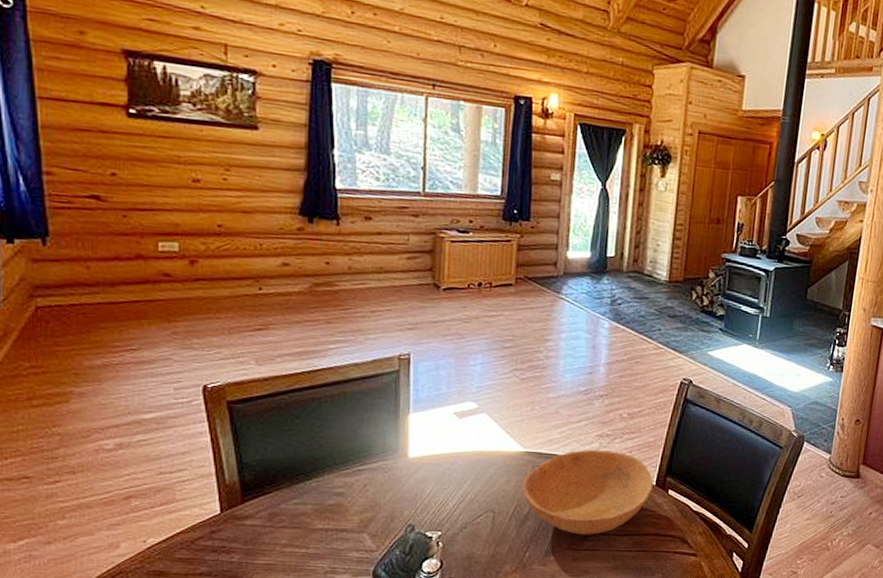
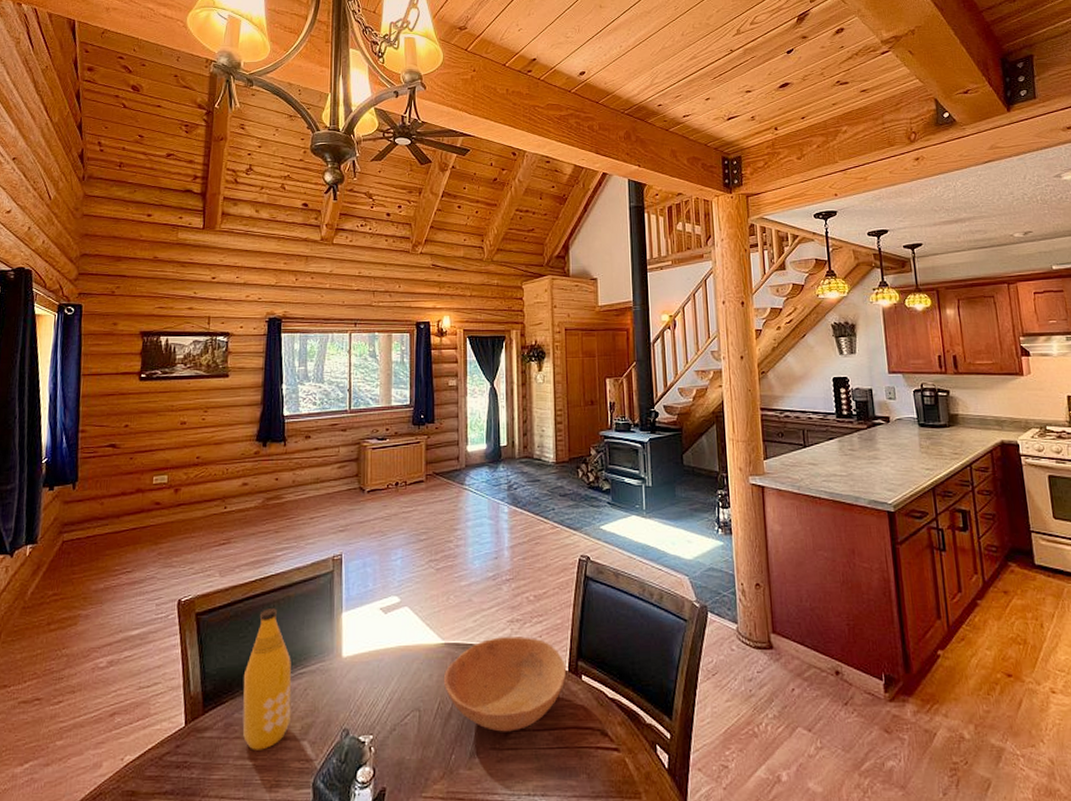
bottle: none [290,403,349,540] -> present [242,608,292,750]

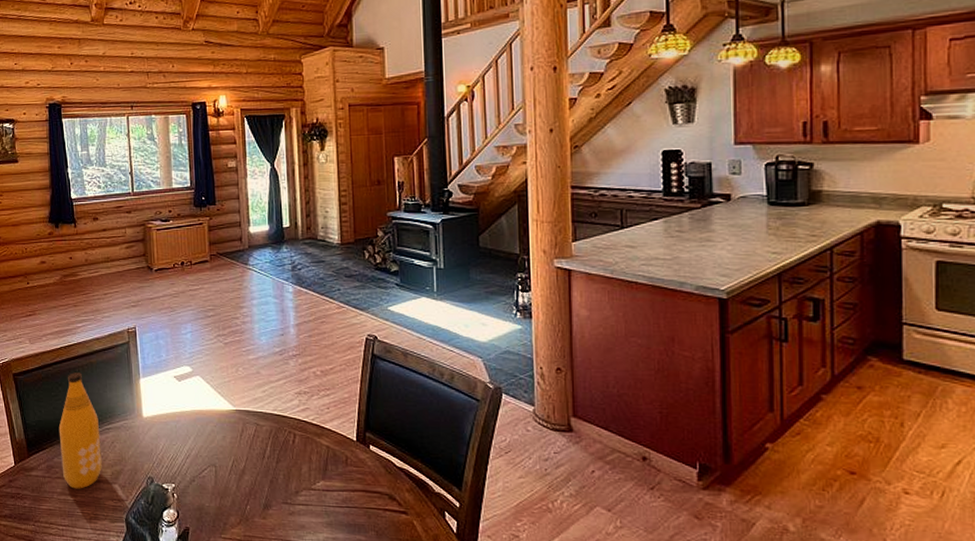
bowl: present [443,637,567,732] -> none [236,407,355,490]

